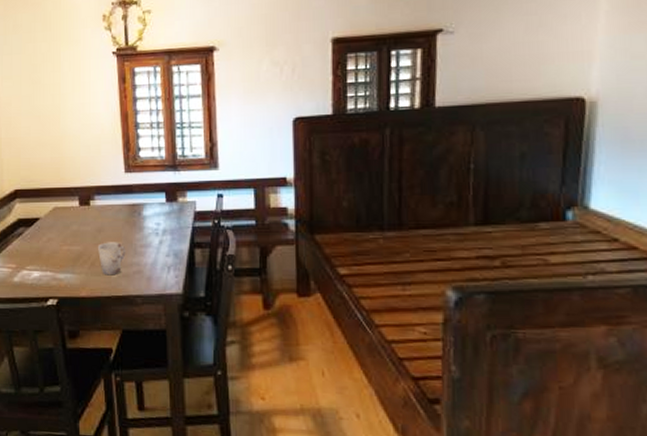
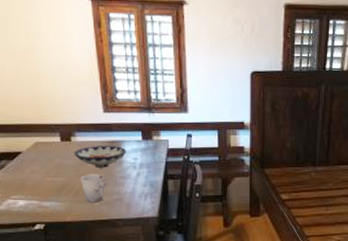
bowl: none [92,210,149,235] -> present [73,146,127,168]

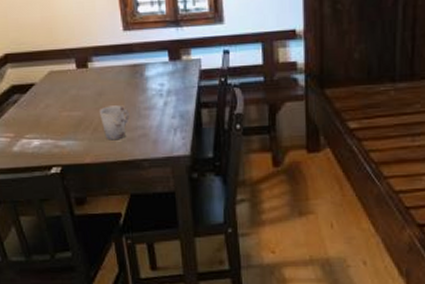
bowl: present [73,146,127,168] -> none [91,70,152,98]

